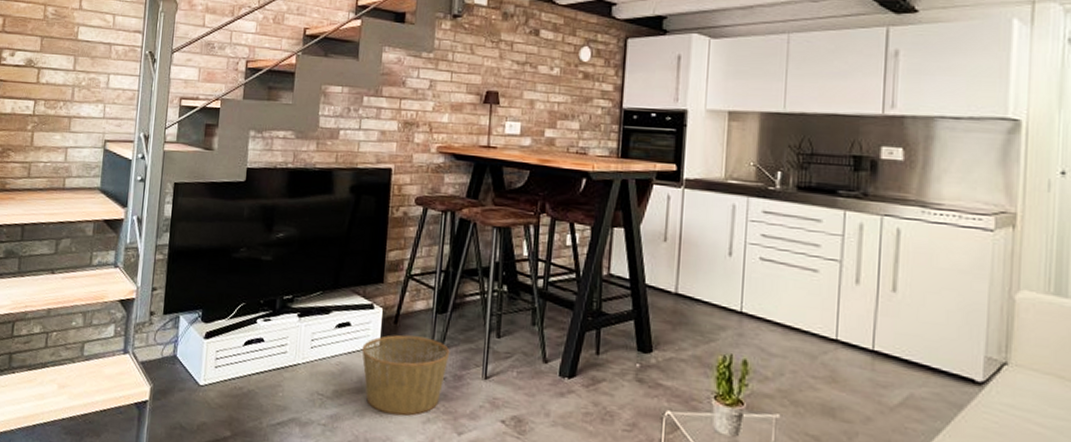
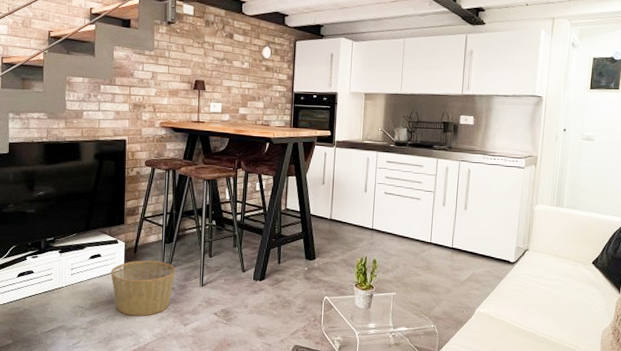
kettle: none [774,160,805,191] -> present [394,126,413,147]

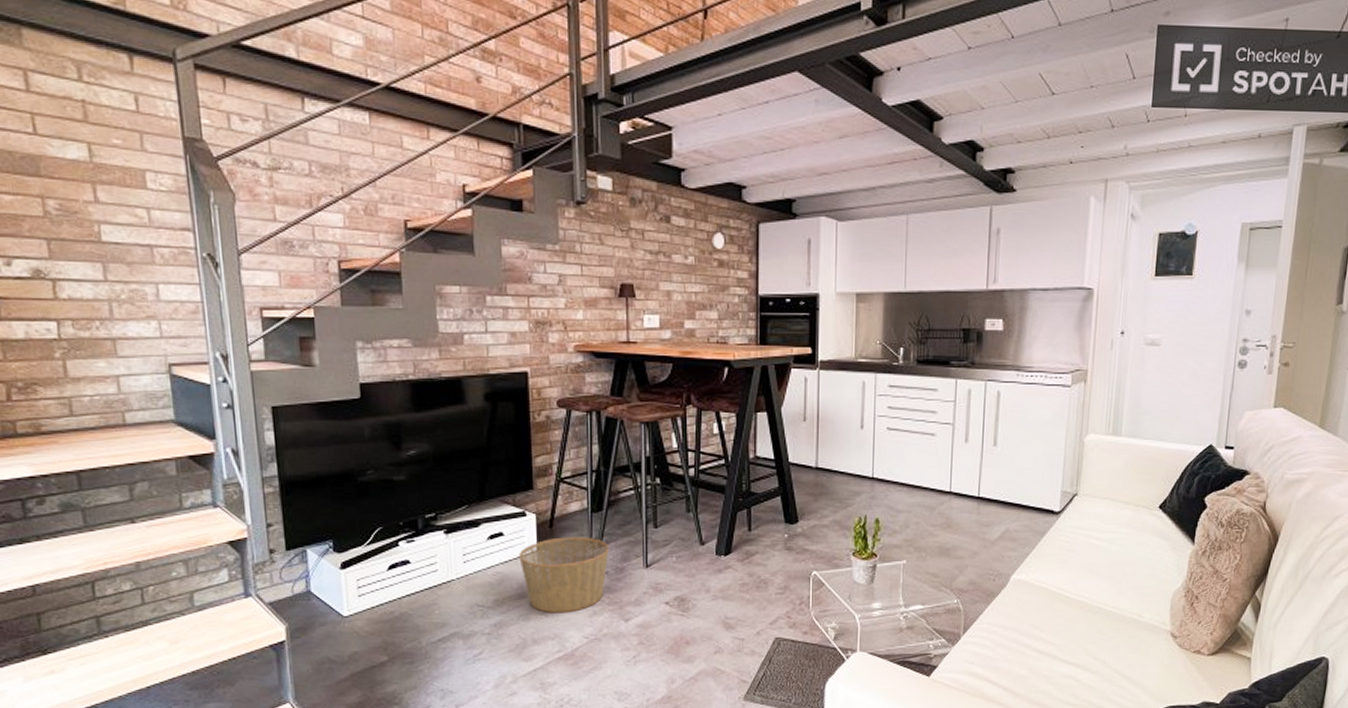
kettle: present [394,126,413,147] -> none [897,337,923,364]

